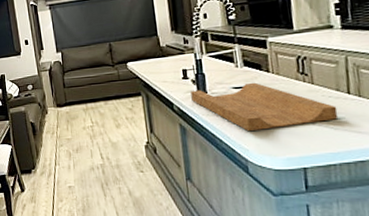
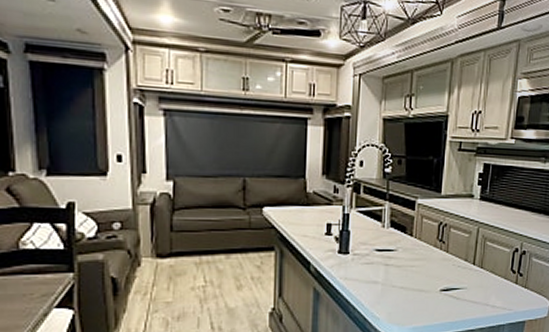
cutting board: present [190,82,338,132] -> none [331,245,463,299]

